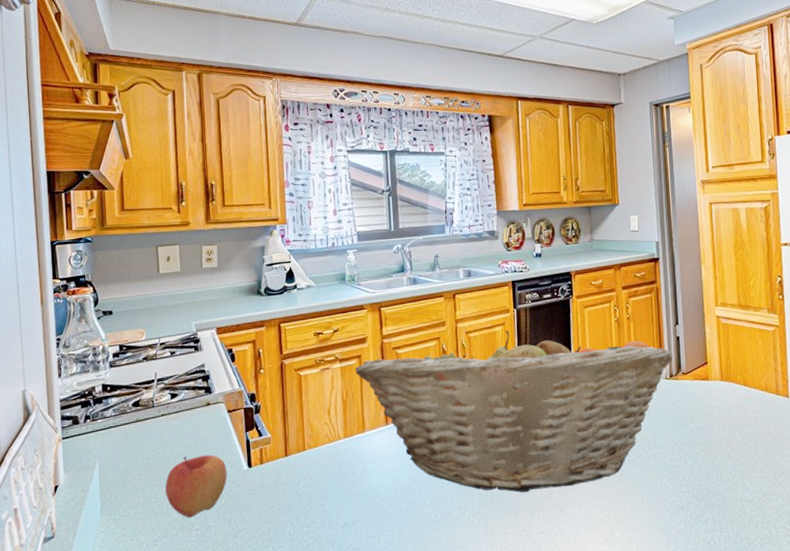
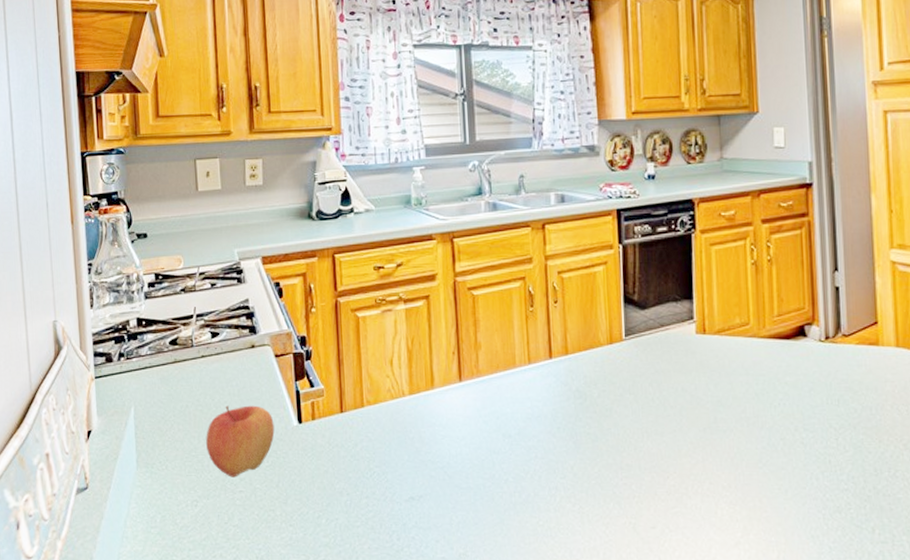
fruit basket: present [355,329,673,492] -> none [422,270,830,475]

